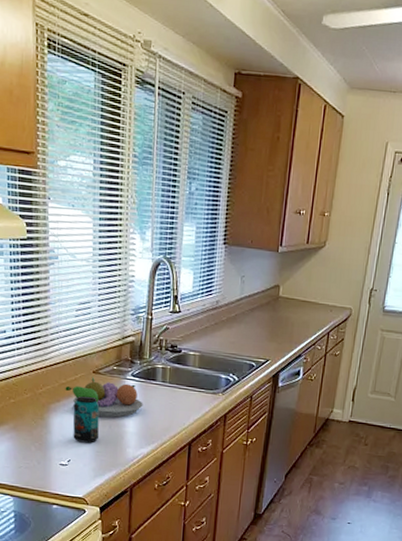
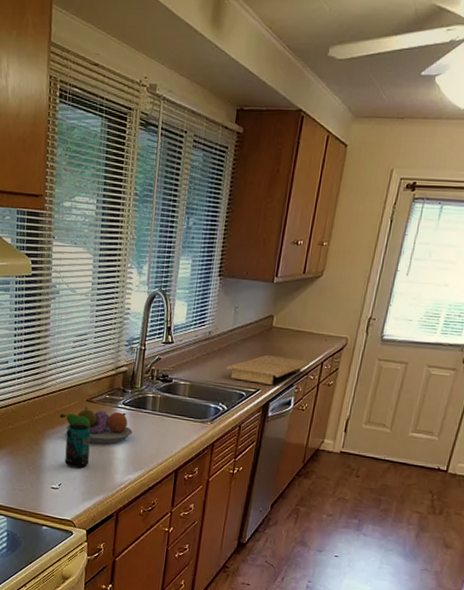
cutting board: none [235,324,317,355] -> present [226,354,310,385]

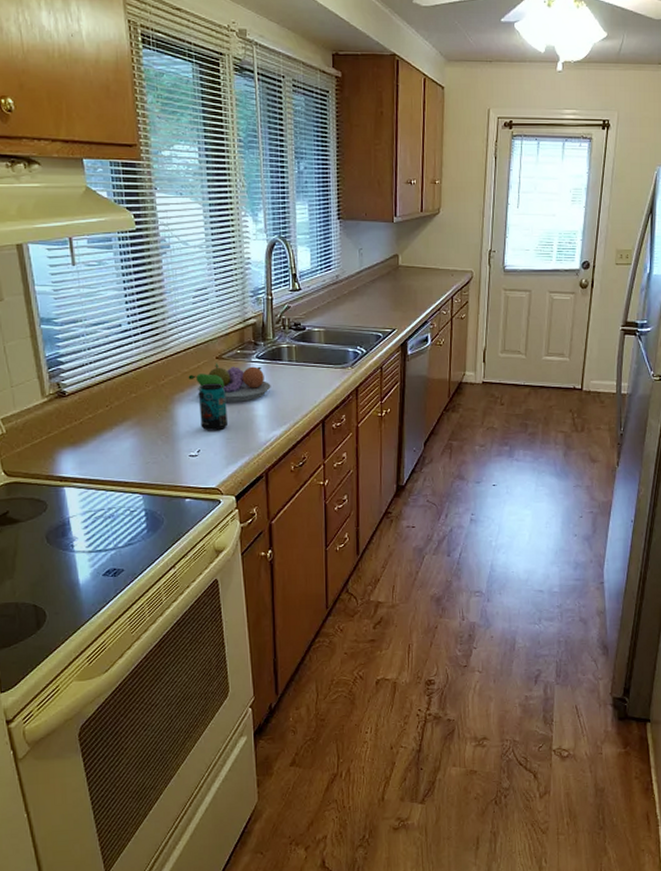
cutting board: present [226,354,310,385] -> none [359,293,440,323]

